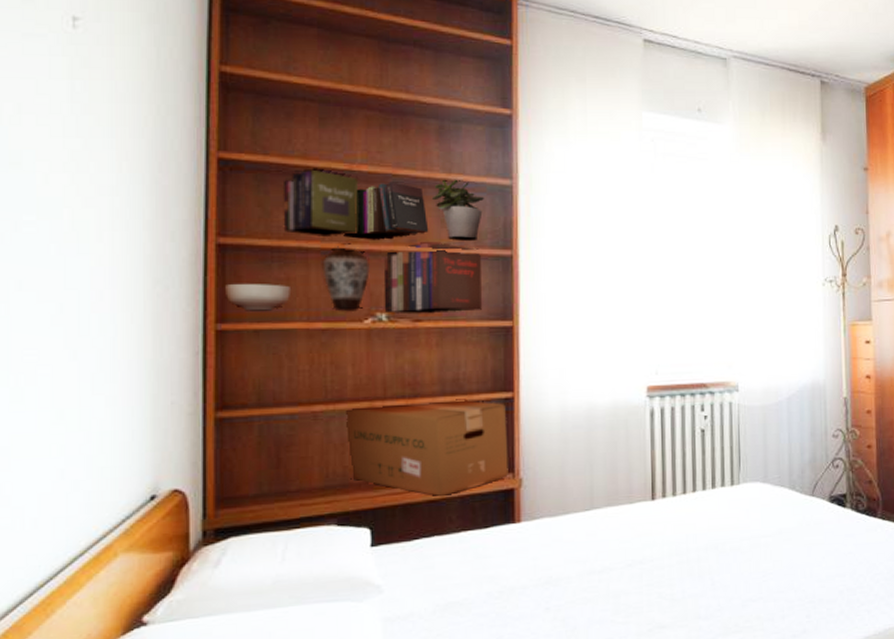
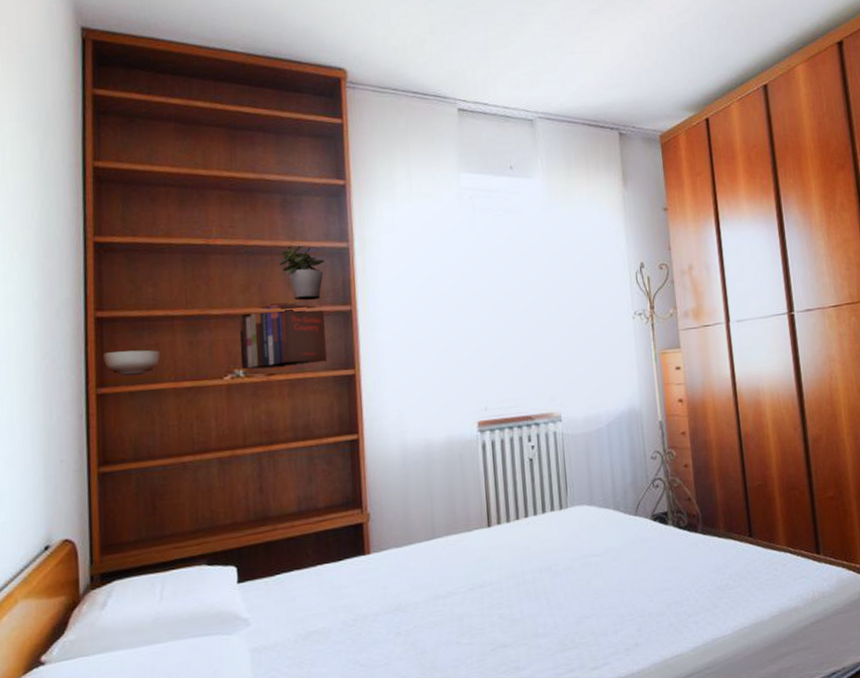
books: present [283,170,358,238] -> none [150,247,216,306]
decorative vase: present [322,243,370,313] -> none [186,309,228,372]
books: present [343,182,429,241] -> none [203,252,277,306]
box: present [345,399,508,497] -> none [210,443,357,535]

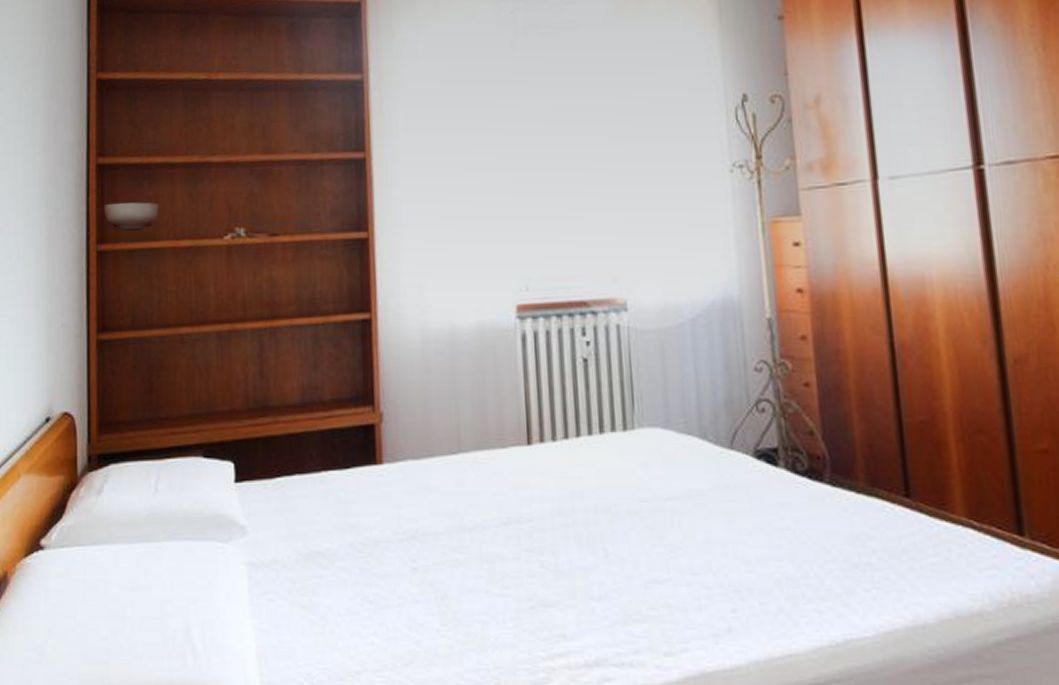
books: present [240,303,327,370] -> none [241,149,336,228]
potted plant: present [279,244,324,301] -> none [285,77,335,146]

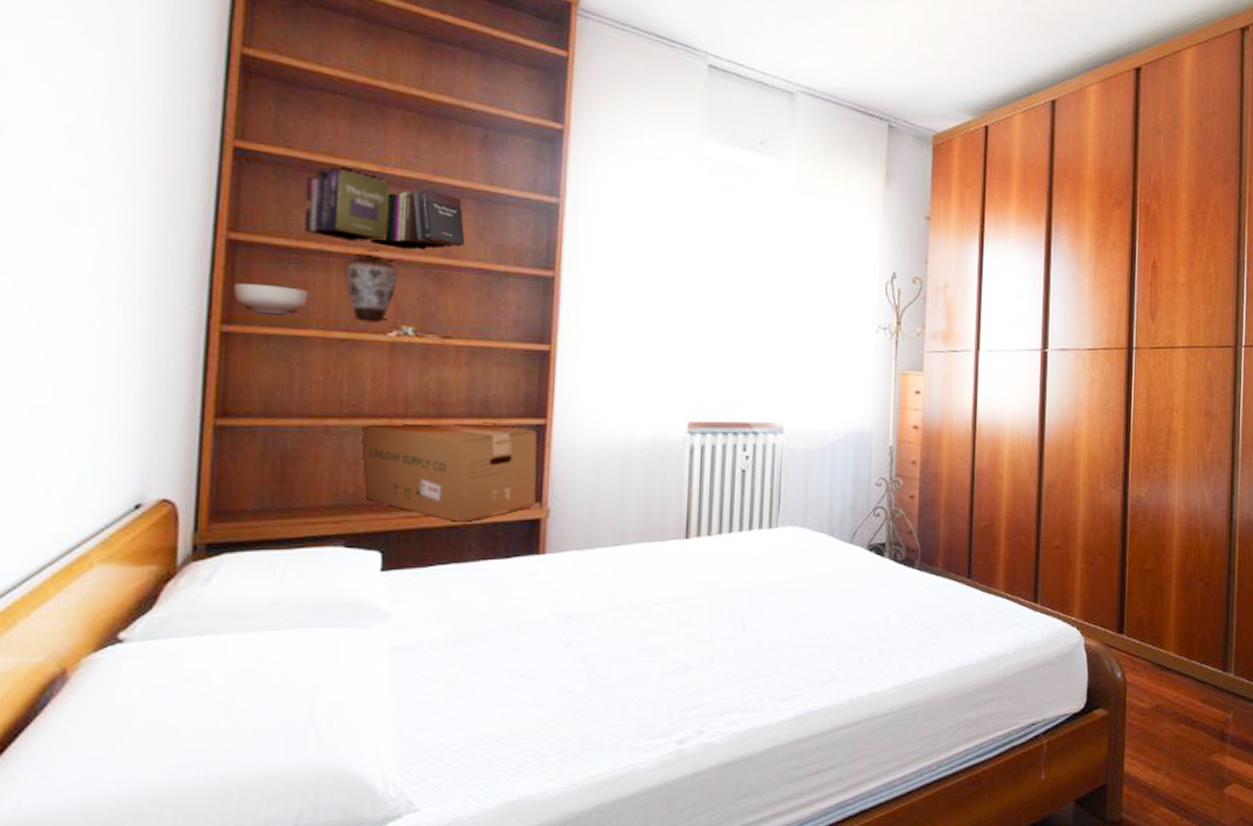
books: none [151,82,217,151] -> present [304,169,390,242]
decorative vase: none [186,155,228,229] -> present [345,249,398,324]
books: none [204,87,282,152] -> present [370,189,465,251]
box: none [208,321,368,431] -> present [360,422,537,523]

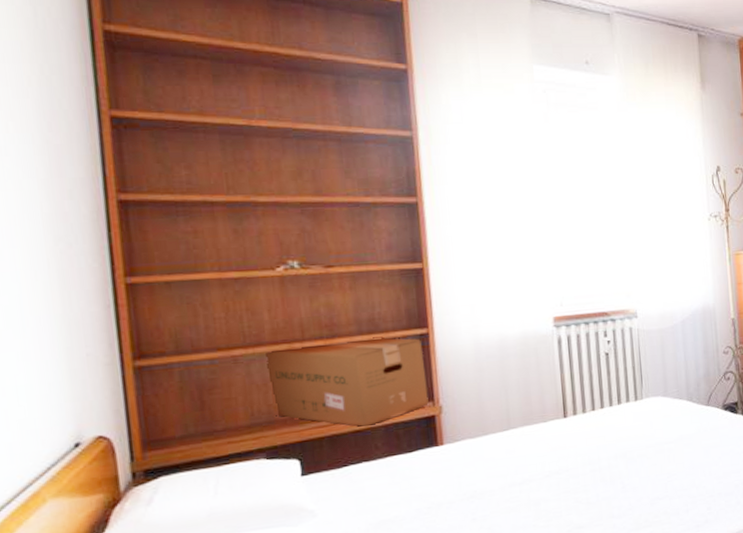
bowl: present [232,284,309,315] -> none [130,237,200,264]
books: present [304,169,390,242] -> none [182,126,263,191]
decorative vase: present [345,249,398,324] -> none [229,195,278,262]
books: present [370,189,465,251] -> none [248,136,334,193]

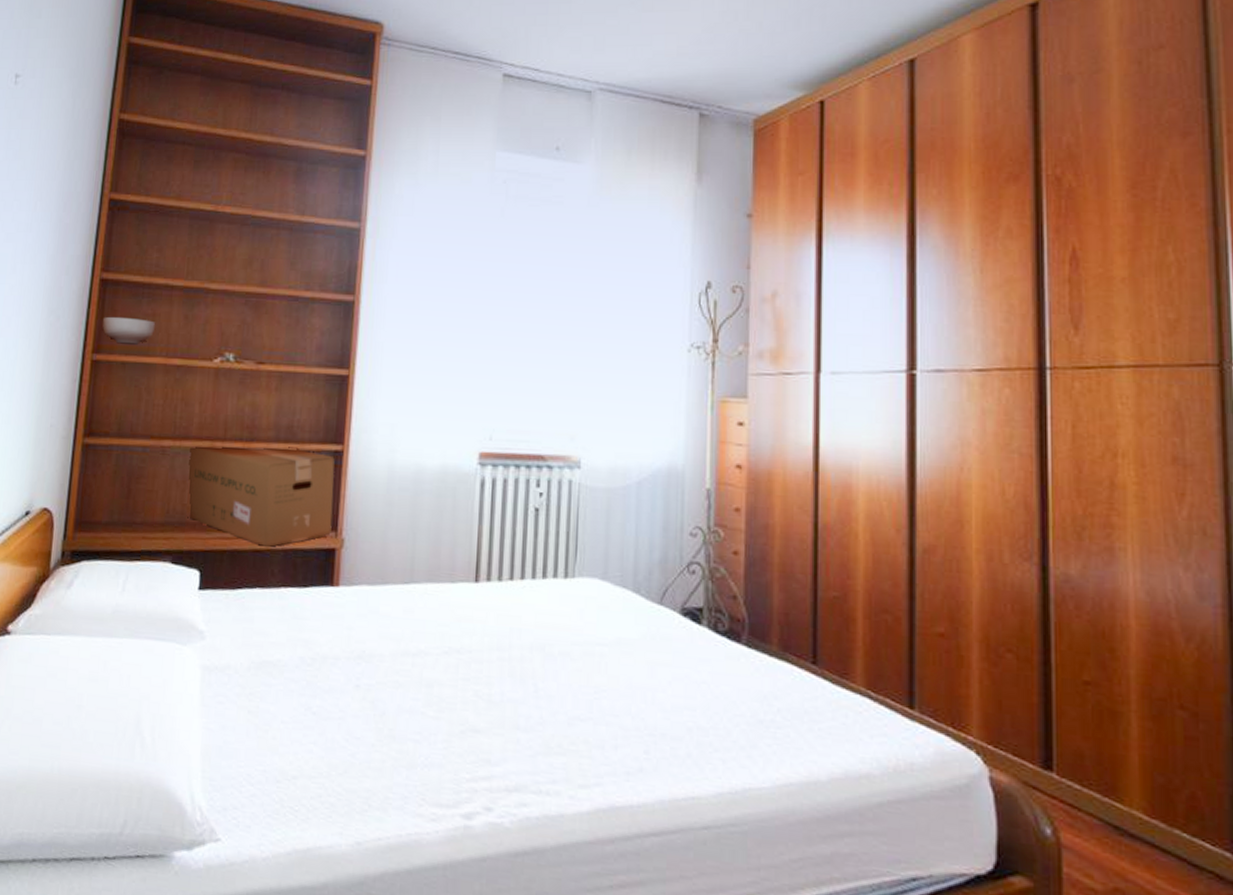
bowl: none [130,237,200,264] -> present [102,317,156,345]

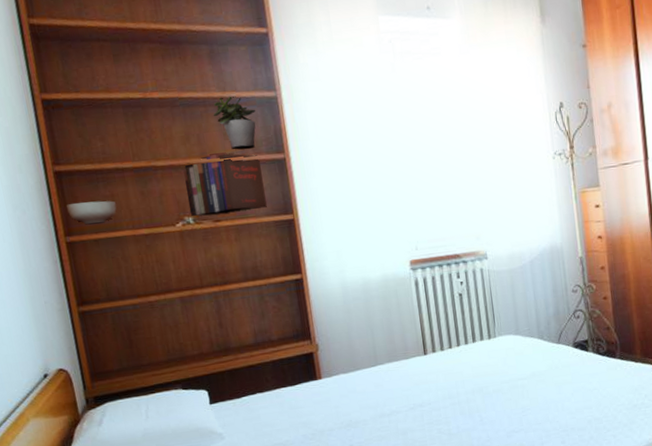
box: present [187,446,335,548] -> none [173,283,307,363]
books: none [232,284,324,357] -> present [184,153,267,217]
potted plant: none [285,219,332,285] -> present [213,95,256,150]

